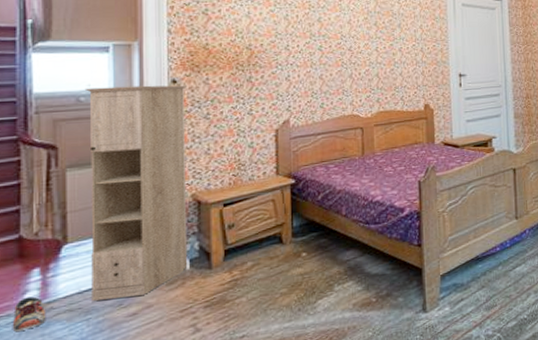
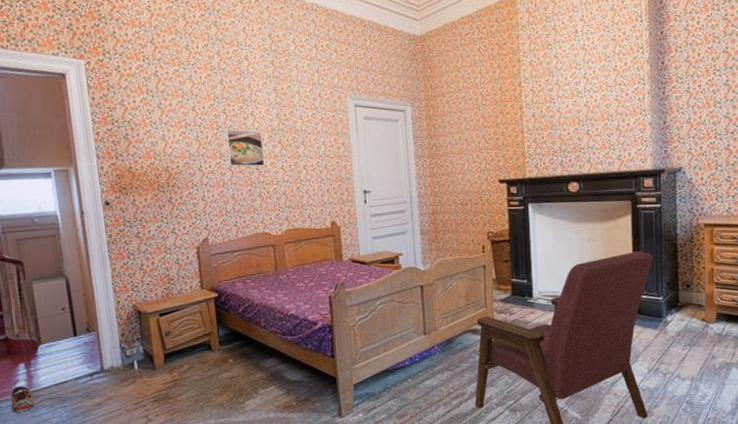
storage cabinet: present [84,85,187,301] -> none [36,206,135,392]
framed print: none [318,9,358,48] -> present [225,128,265,167]

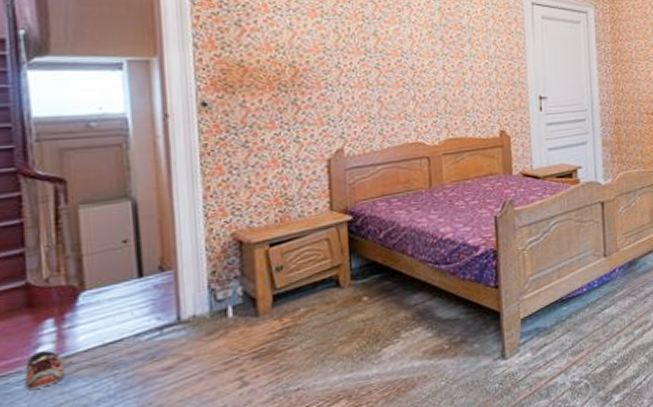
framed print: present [225,128,265,167] -> none [373,21,422,66]

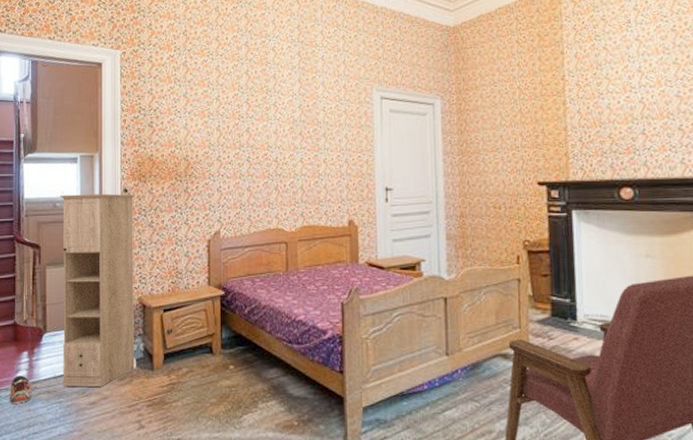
storage cabinet: none [95,108,229,354] -> present [59,193,135,387]

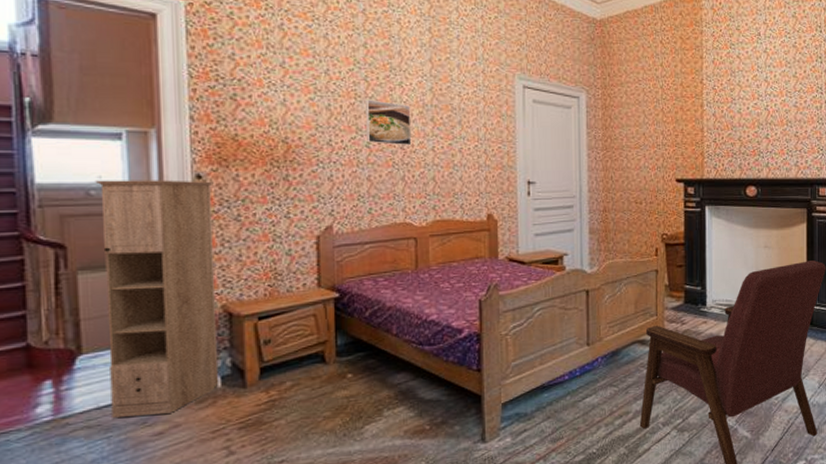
shoe: present [9,375,32,405] -> none [23,410,62,449]
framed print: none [247,119,284,159] -> present [365,99,412,146]

